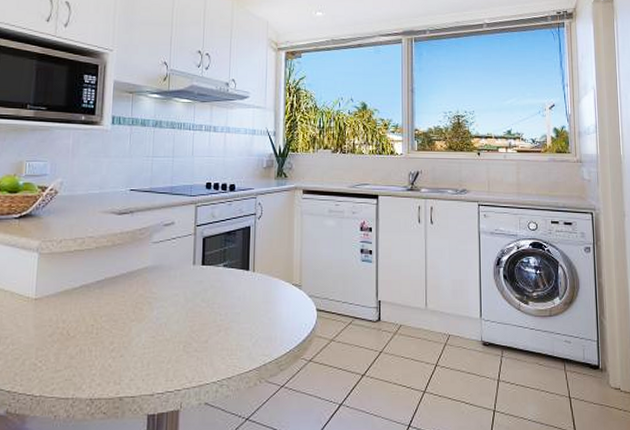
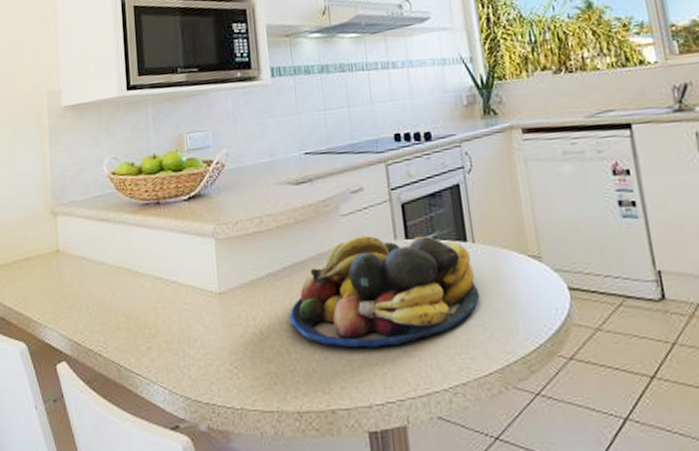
fruit bowl: none [95,260,252,349] -> present [289,235,480,348]

